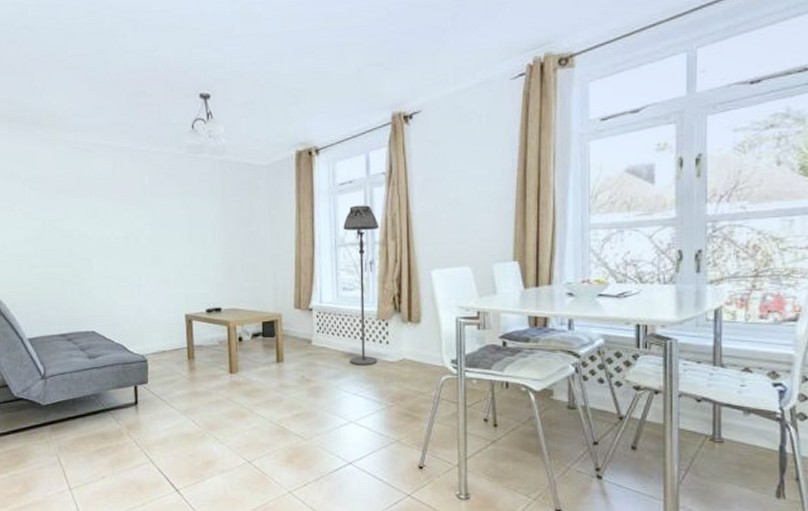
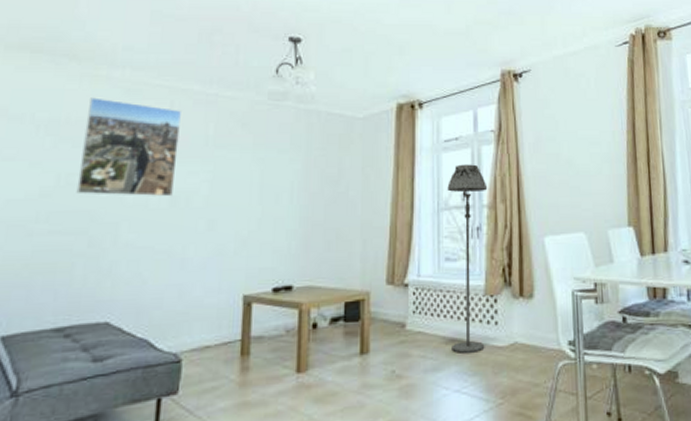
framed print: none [55,158,125,238] -> present [76,97,181,197]

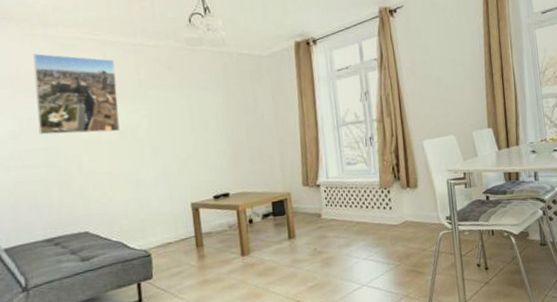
floor lamp: present [447,164,488,353] -> none [343,87,383,232]

